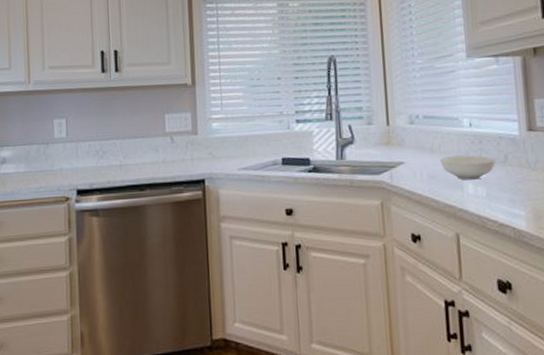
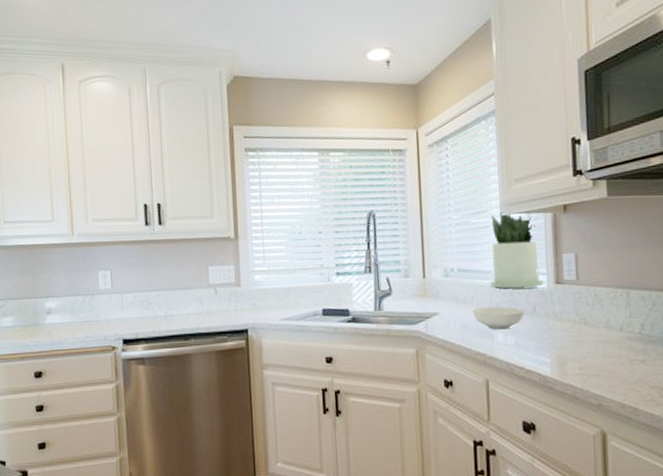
planter: none [456,56,517,137] -> present [488,213,545,289]

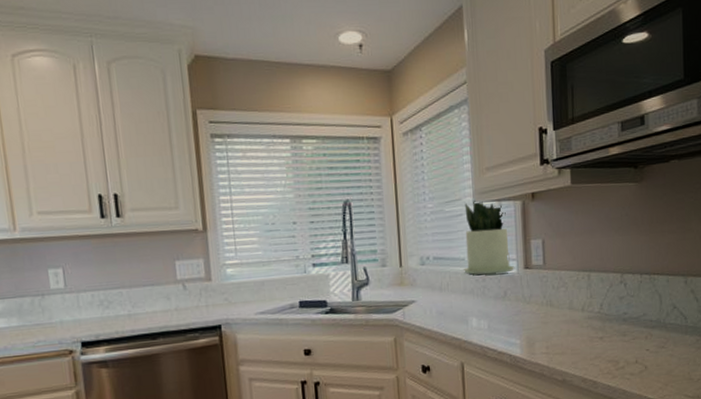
bowl: present [473,306,524,330] -> none [448,292,496,315]

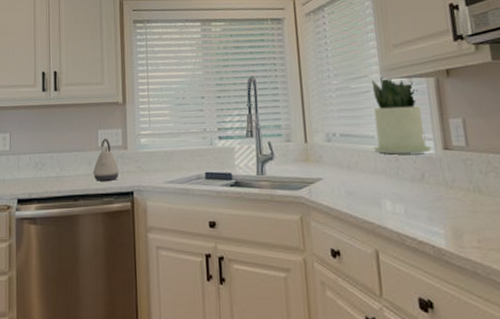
kettle: none [172,269,204,317] -> present [93,138,120,181]

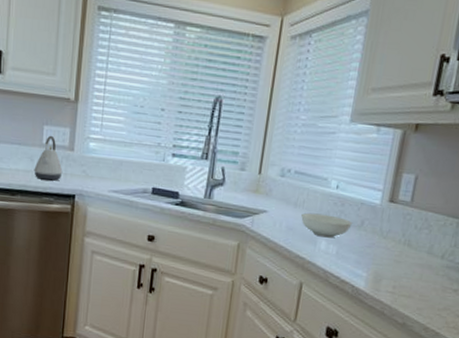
bowl: none [358,172,413,197] -> present [301,212,352,238]
planter: present [371,77,433,155] -> none [323,121,383,203]

